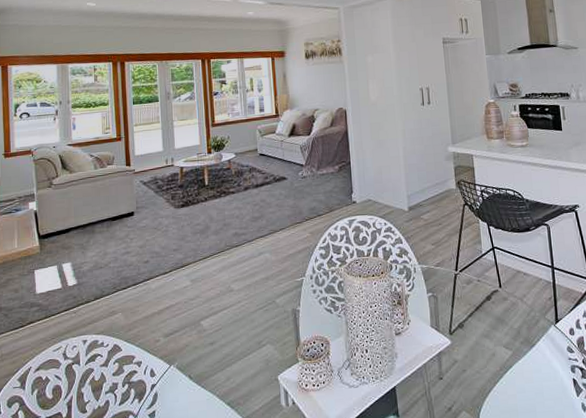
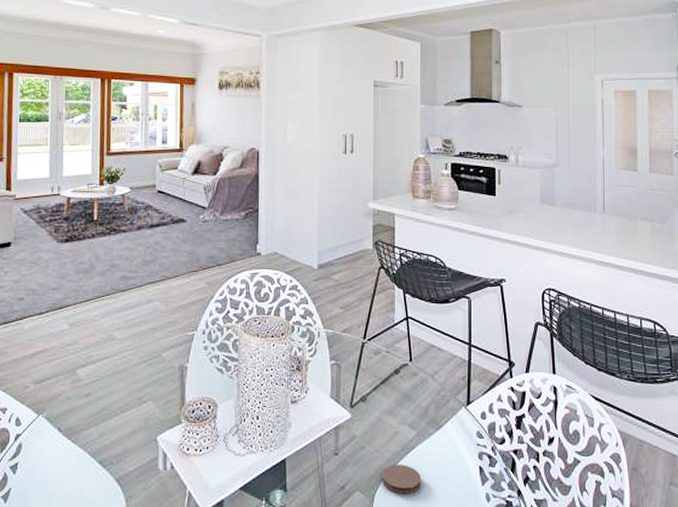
coaster: none [484,383,522,411] -> present [382,465,422,494]

